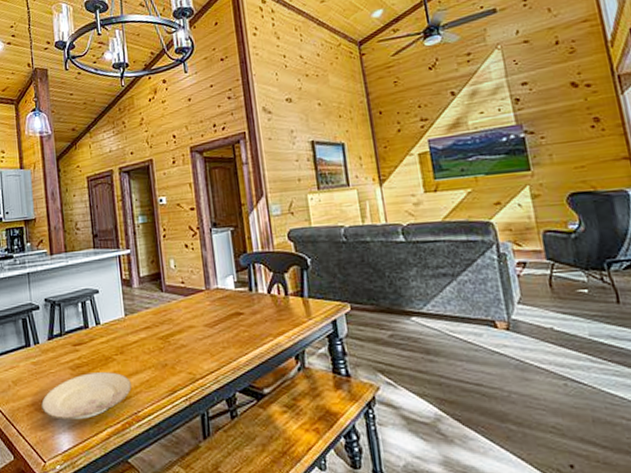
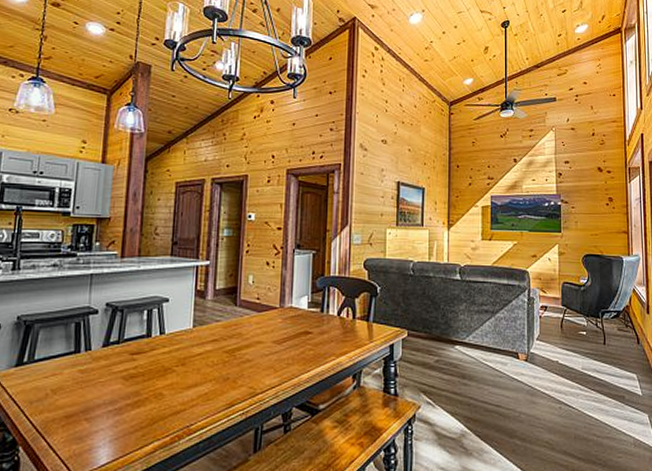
plate: present [41,372,131,419] -> none [82,383,188,432]

